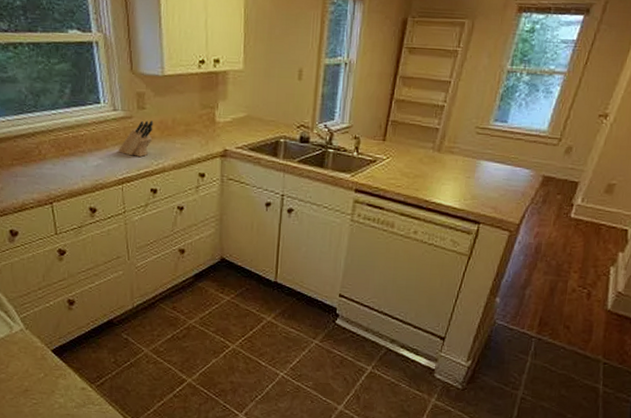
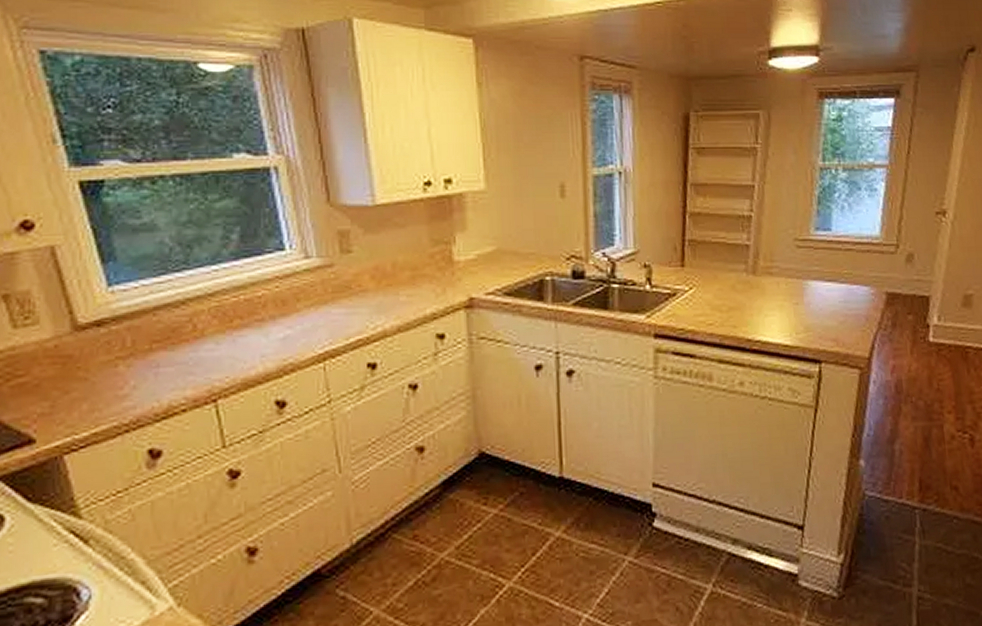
knife block: present [118,120,154,157] -> none [314,268,366,319]

